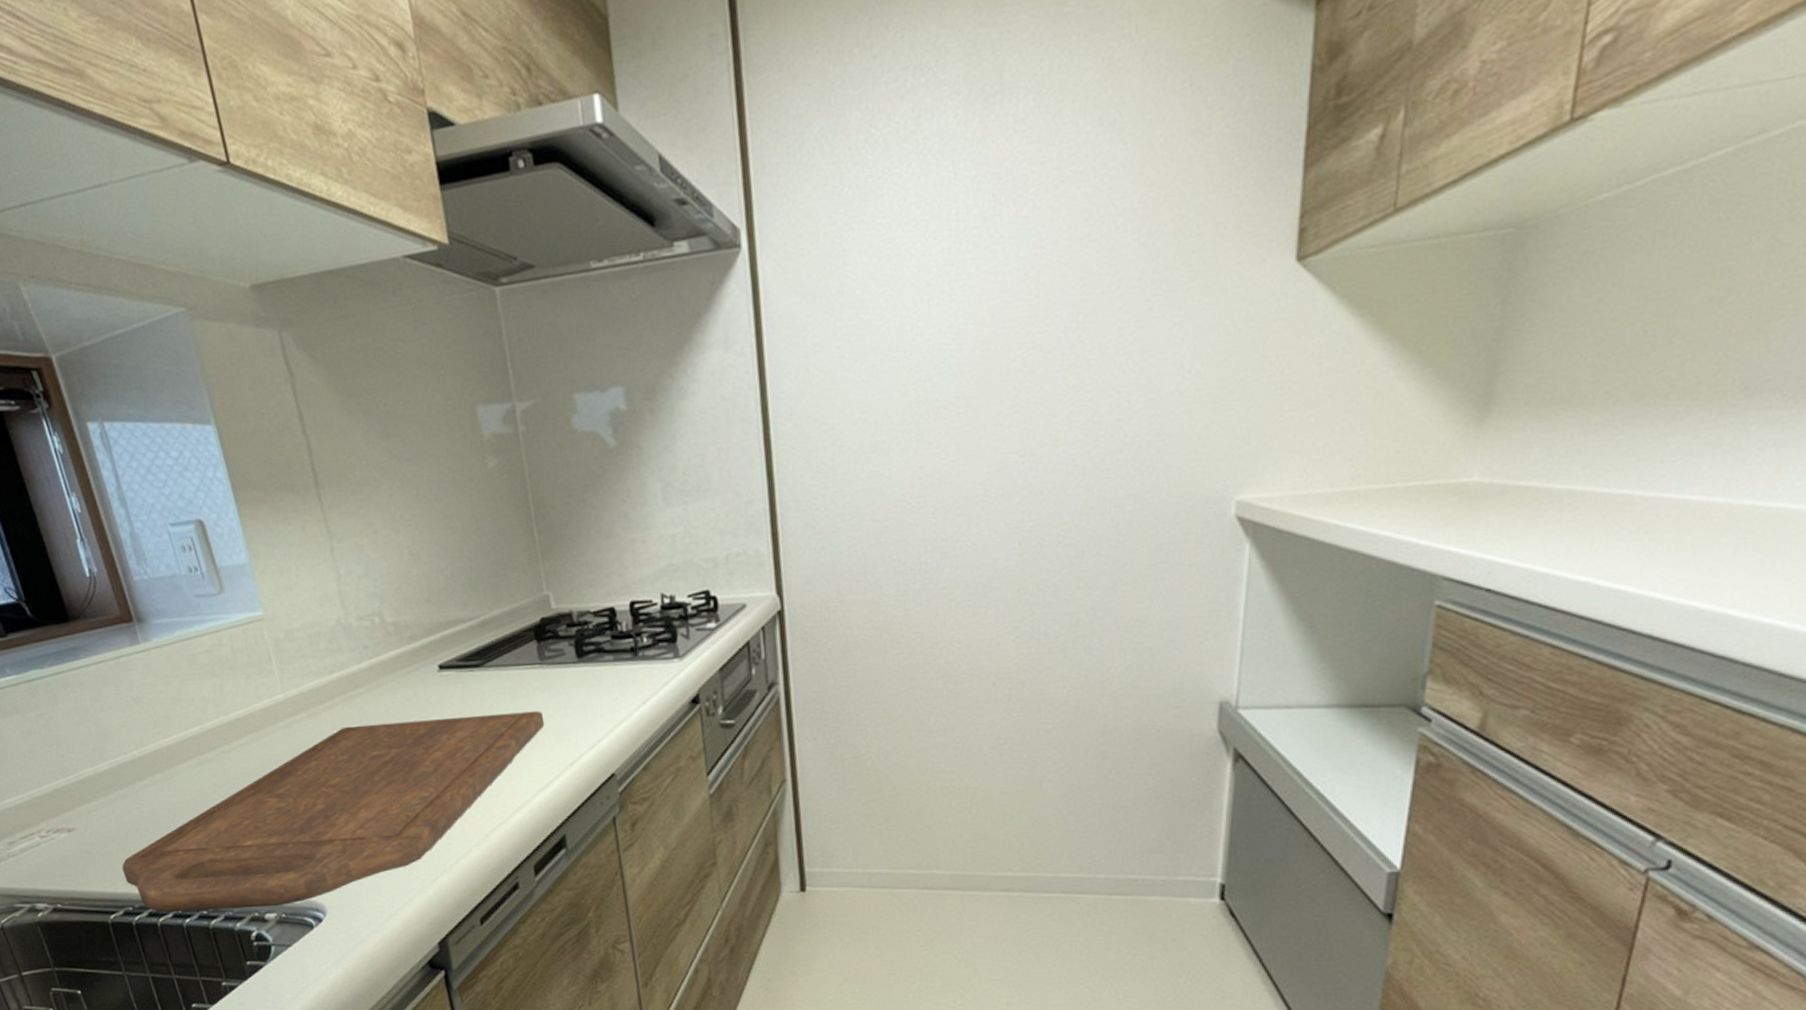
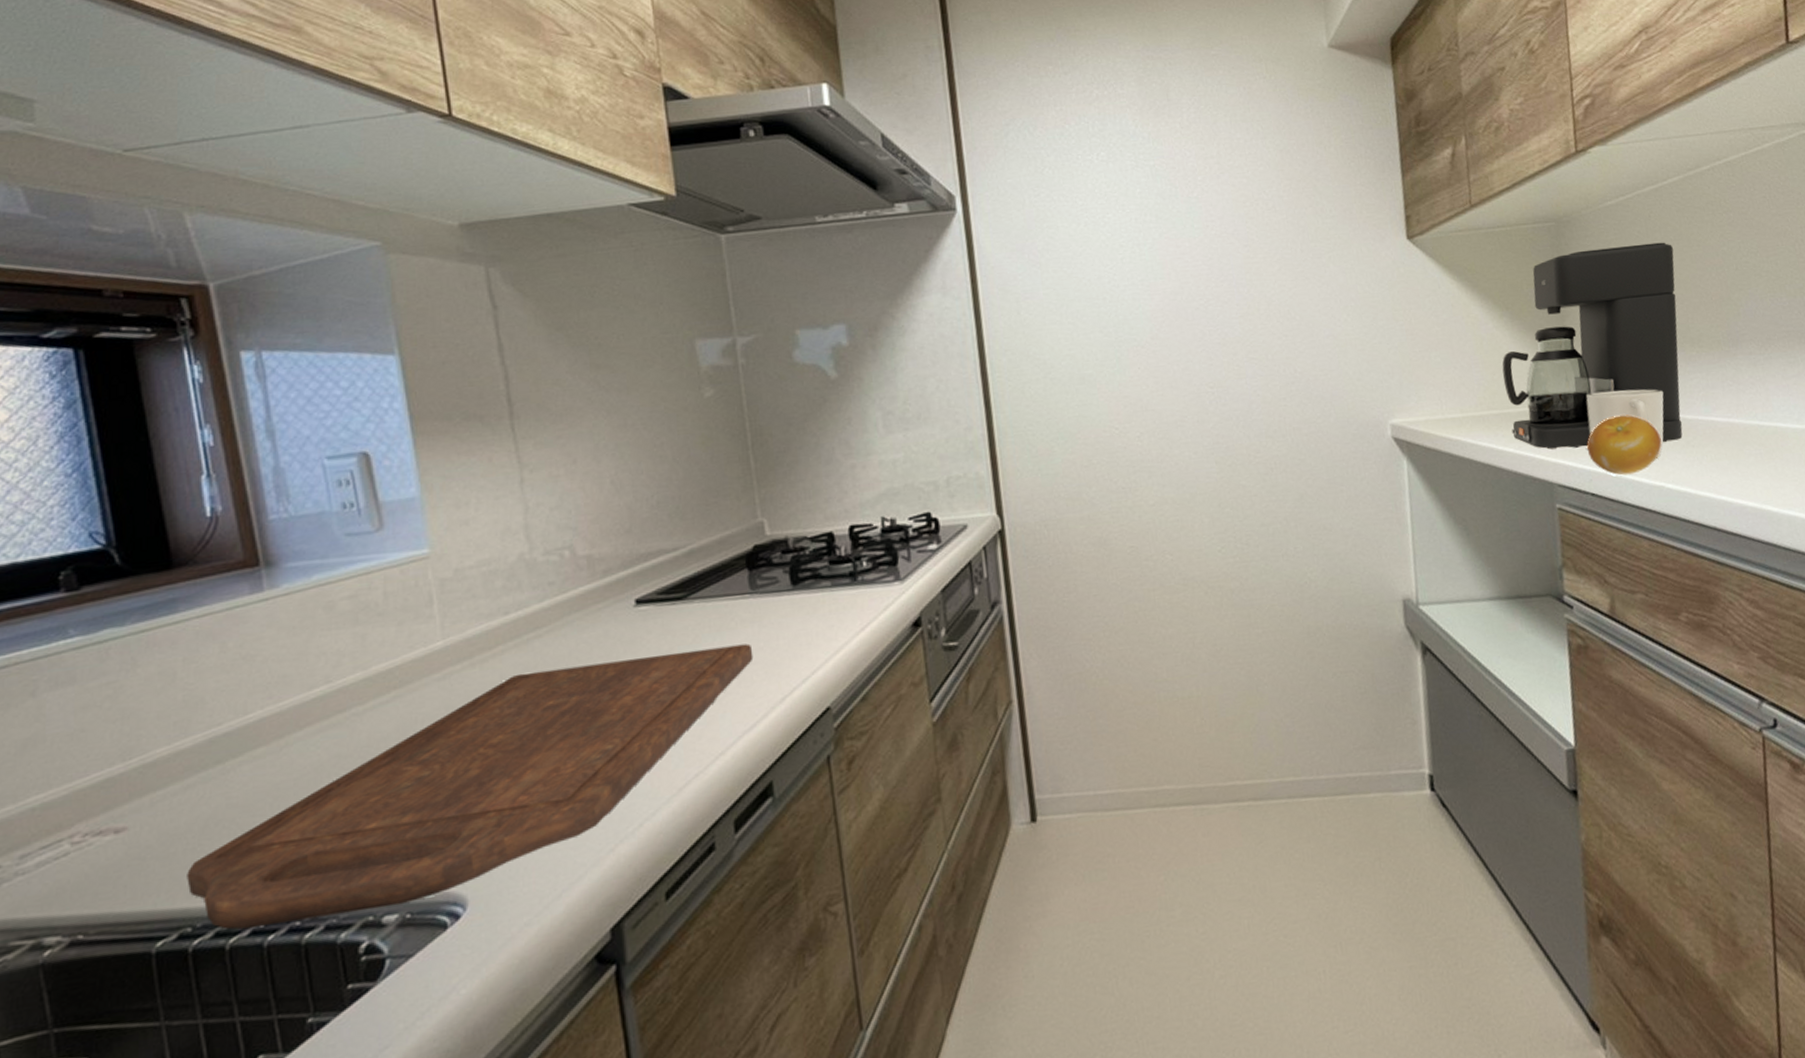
coffee maker: none [1394,250,1689,534] -> present [1502,242,1683,450]
fruit: none [1494,490,1602,568] -> present [1587,414,1662,476]
mug: none [1499,457,1621,547] -> present [1586,389,1664,458]

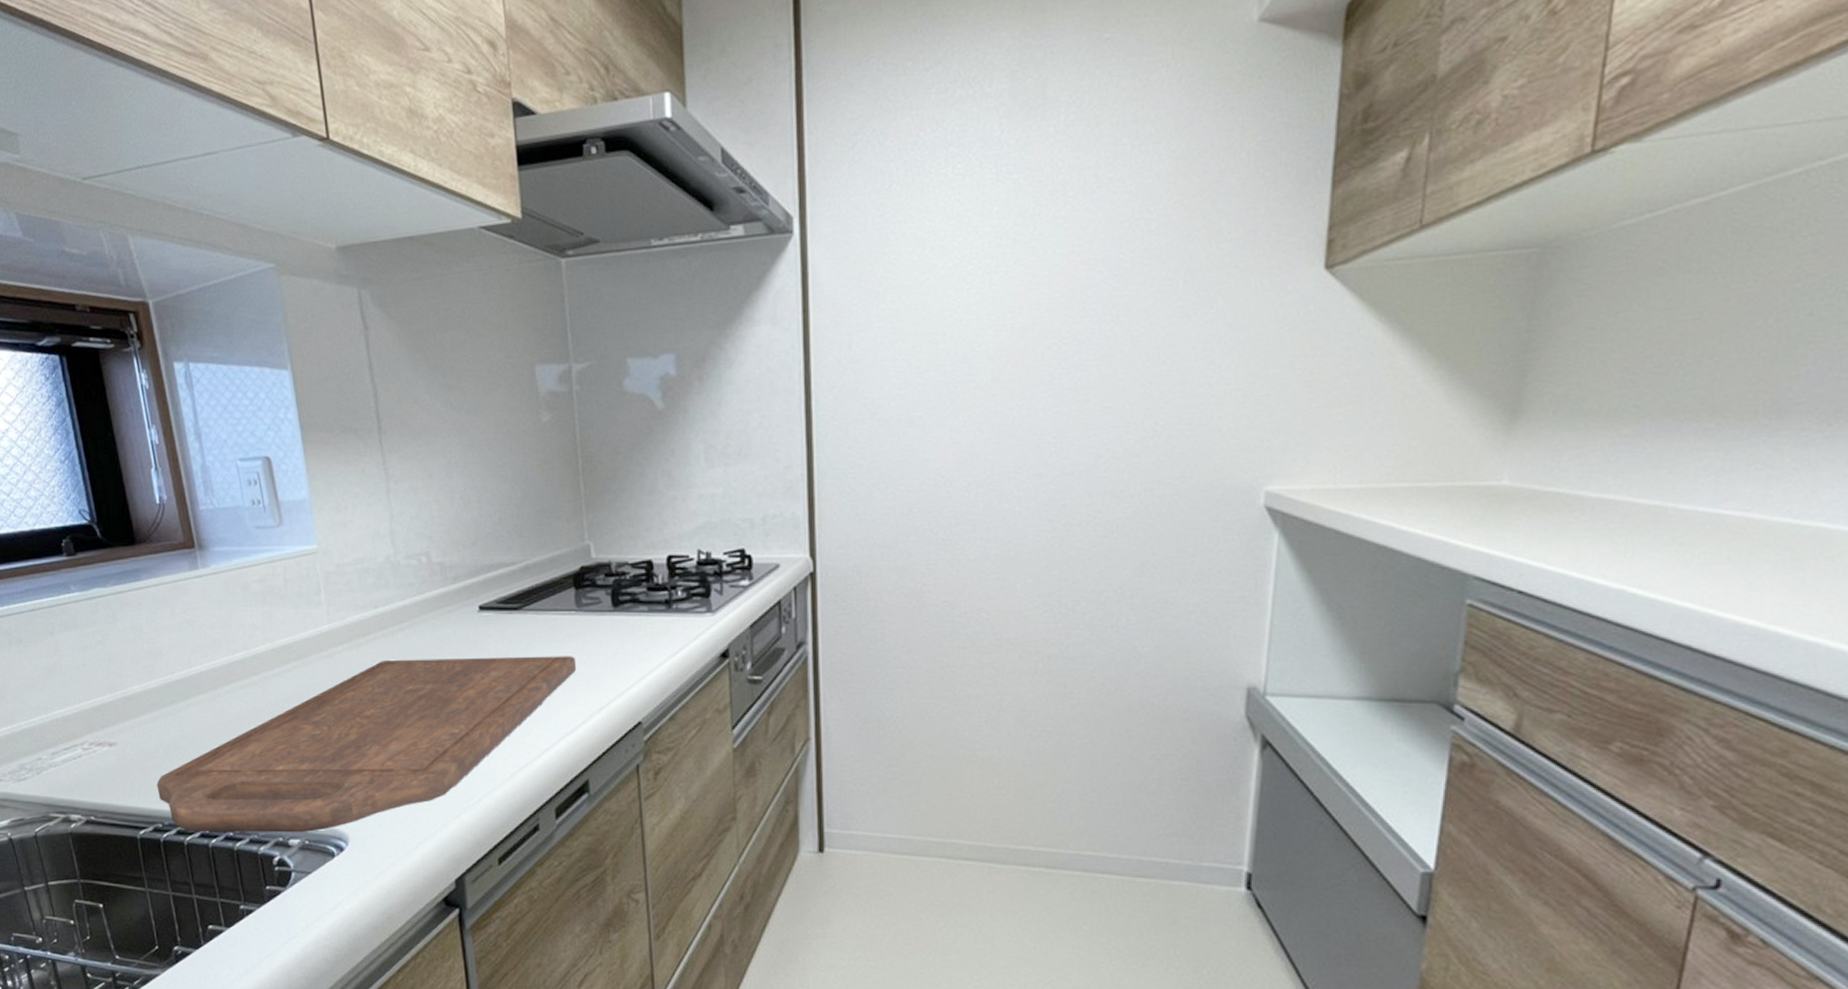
coffee maker: present [1502,242,1683,450] -> none [1424,275,1714,537]
mug: present [1586,389,1664,458] -> none [1530,467,1652,555]
fruit: present [1587,414,1662,476] -> none [1525,499,1635,573]

